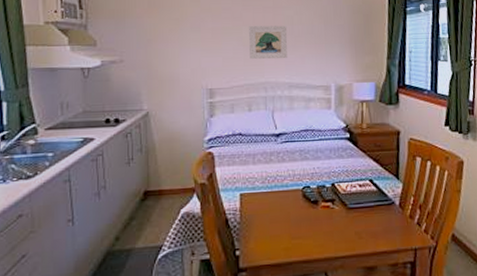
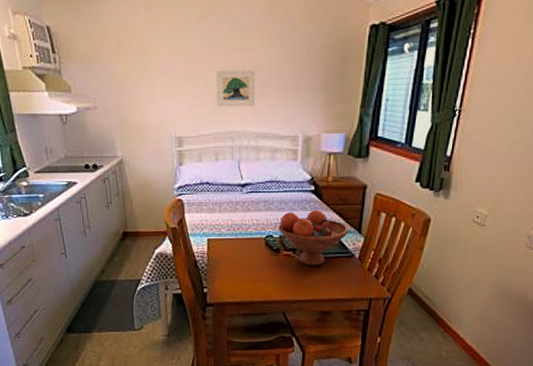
fruit bowl: none [315,157,388,217] -> present [278,210,349,266]

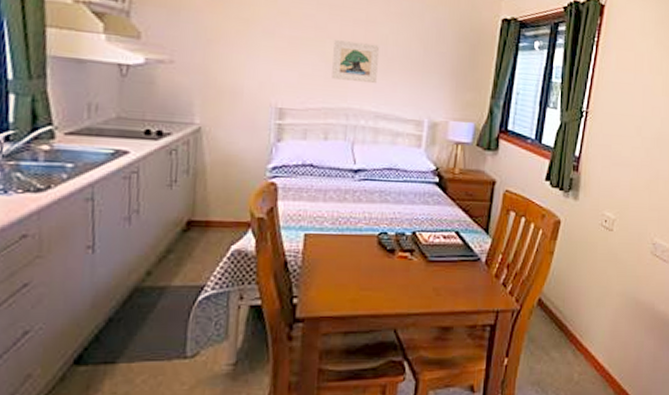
fruit bowl: present [278,210,349,266] -> none [394,205,476,271]

